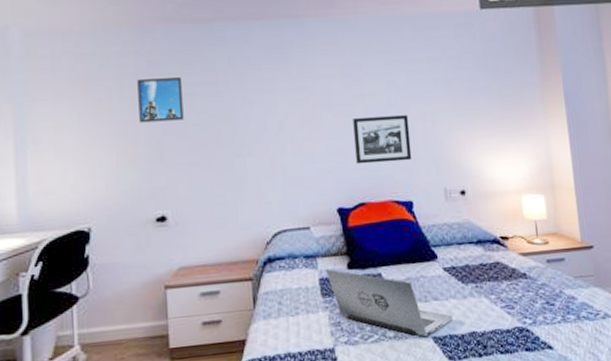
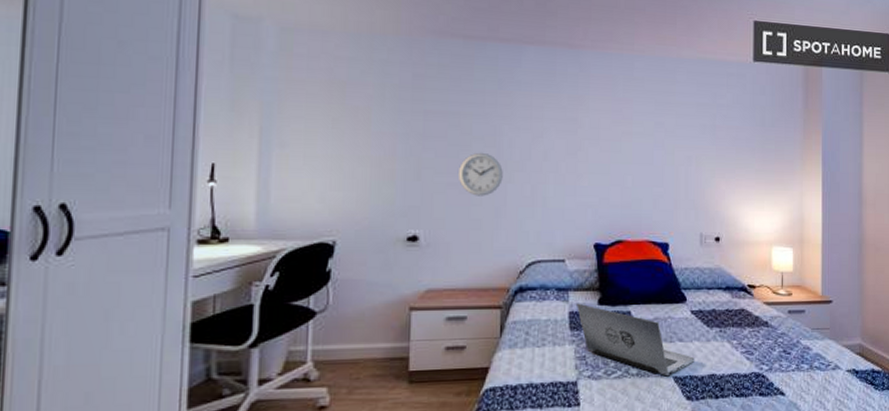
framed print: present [137,77,184,123] -> none [399,91,447,139]
wall clock: none [199,129,241,172] -> present [459,152,503,196]
picture frame: present [353,115,412,165] -> none [618,156,673,203]

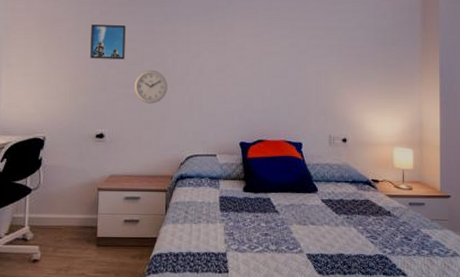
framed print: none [399,91,447,139] -> present [90,25,126,60]
laptop: present [577,303,695,377] -> none [226,190,325,253]

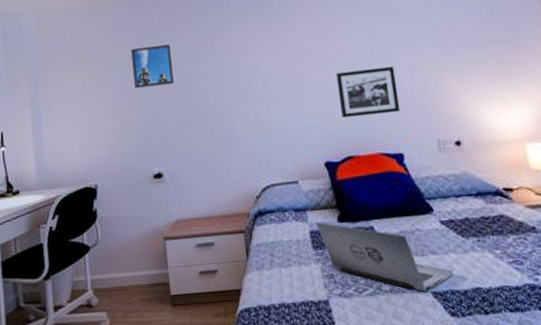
wall clock: present [134,69,168,104] -> none [188,90,229,131]
laptop: none [226,190,325,253] -> present [316,222,454,292]
picture frame: none [259,71,306,110] -> present [336,66,401,119]

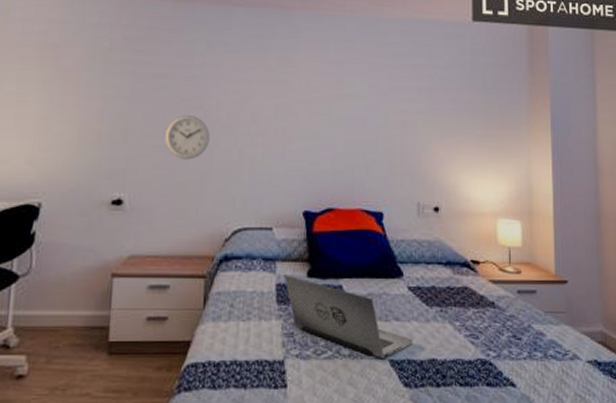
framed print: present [131,44,174,89] -> none [107,54,156,101]
wall clock: none [188,90,229,131] -> present [165,114,210,160]
picture frame: present [336,66,401,119] -> none [329,119,388,169]

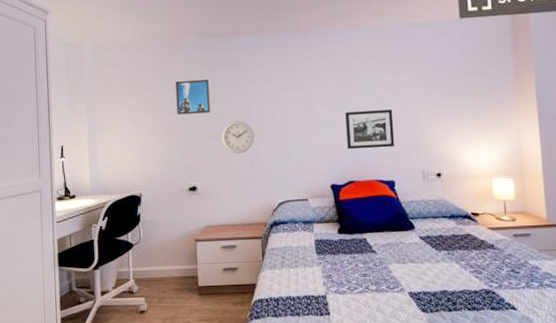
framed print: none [107,54,156,101] -> present [175,80,210,115]
laptop: present [284,274,413,359] -> none [320,233,427,292]
picture frame: none [329,119,388,169] -> present [345,109,395,150]

